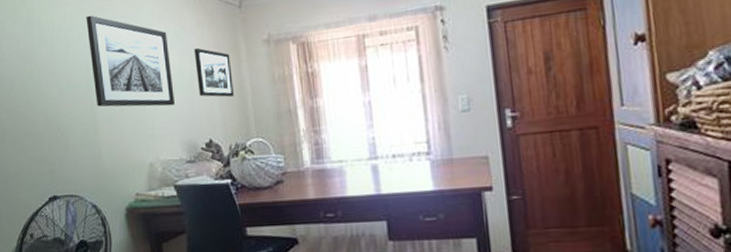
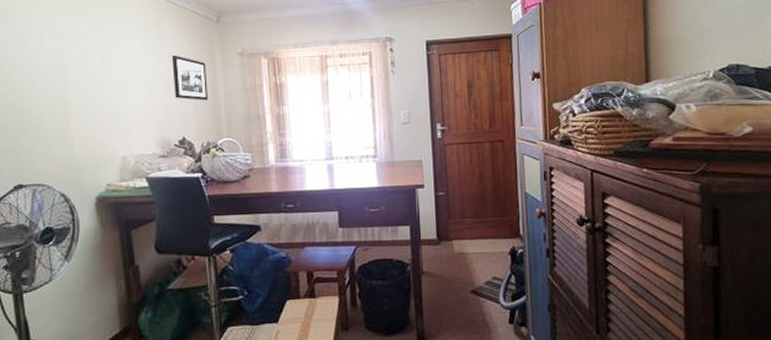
wall art: present [86,15,175,107] -> none [63,16,150,106]

